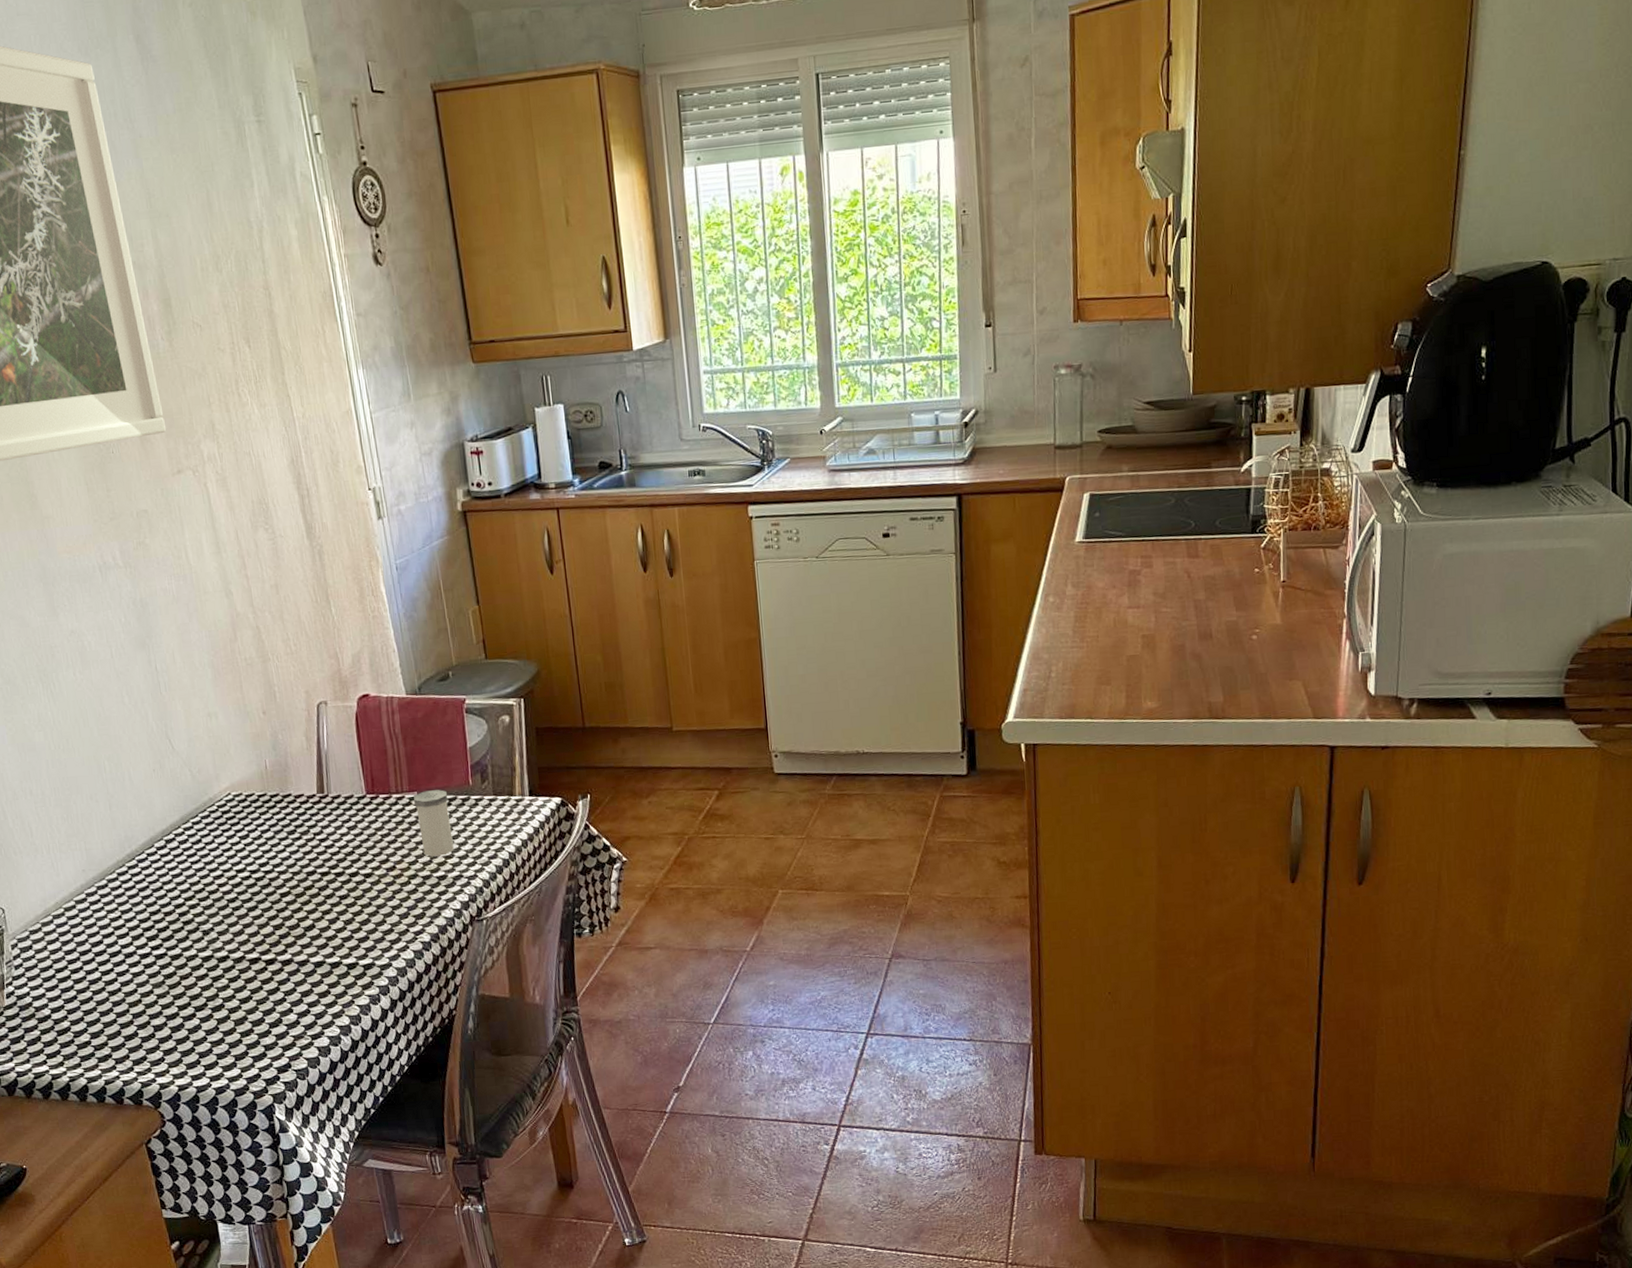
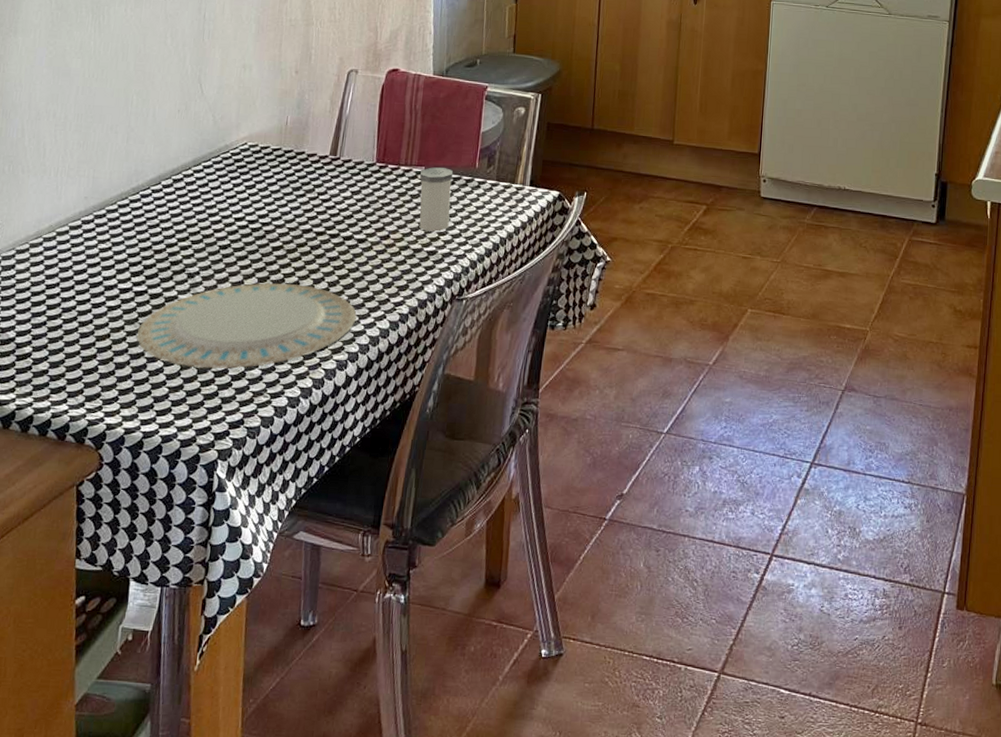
plate: none [167,926,380,1020] -> present [136,283,357,369]

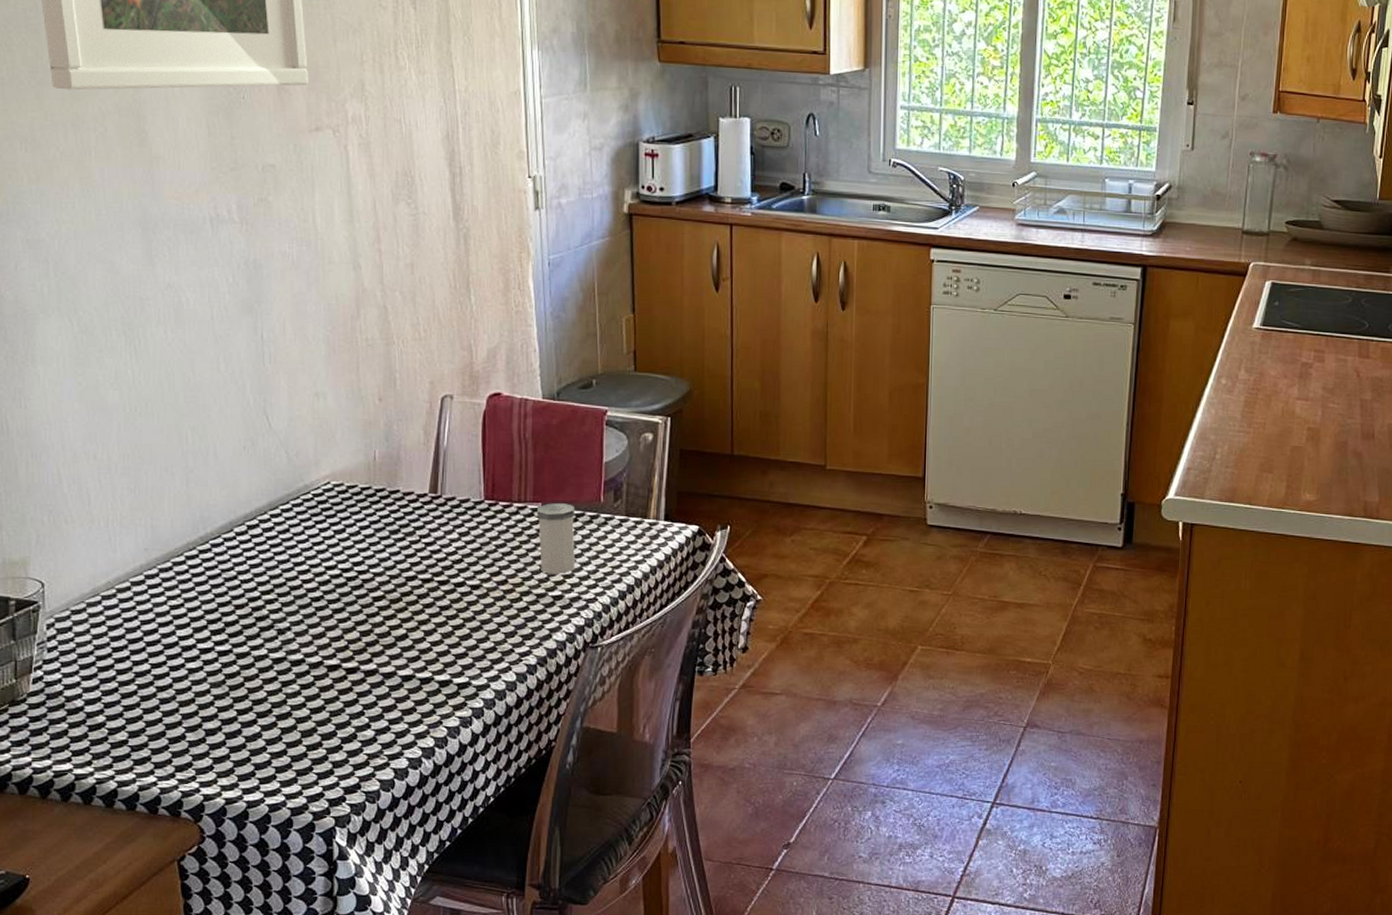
plate: present [136,283,357,369] -> none [226,637,478,732]

